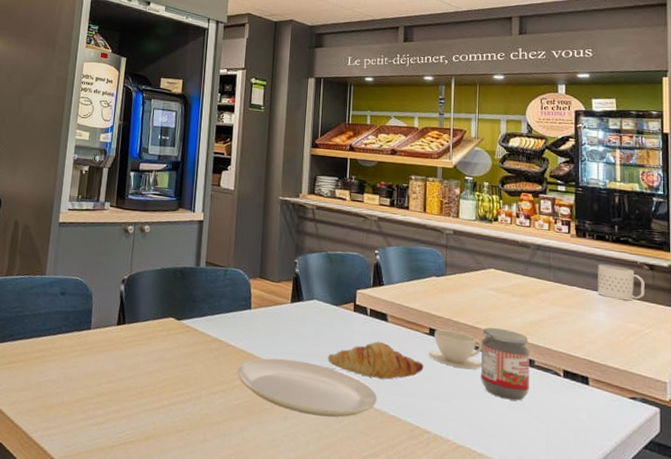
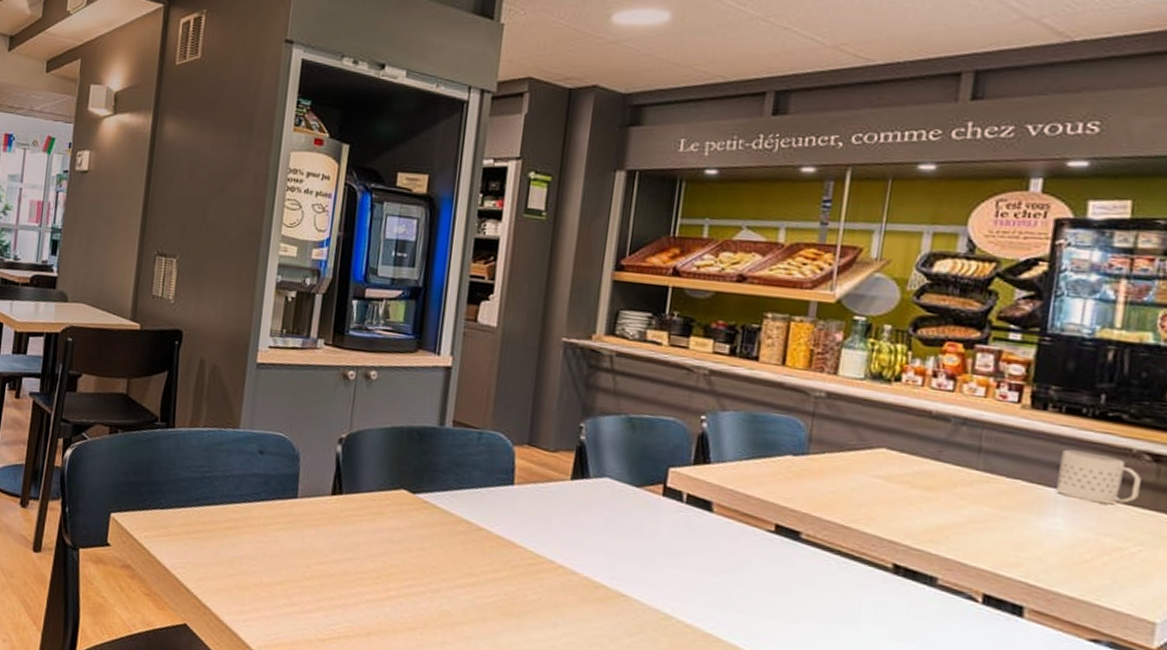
plate: present [237,358,377,417] -> none [491,548,689,631]
croissant: present [327,341,424,379] -> none [619,536,763,588]
teacup: present [428,329,483,370] -> none [770,526,856,584]
jam: present [480,327,530,401] -> none [847,528,932,630]

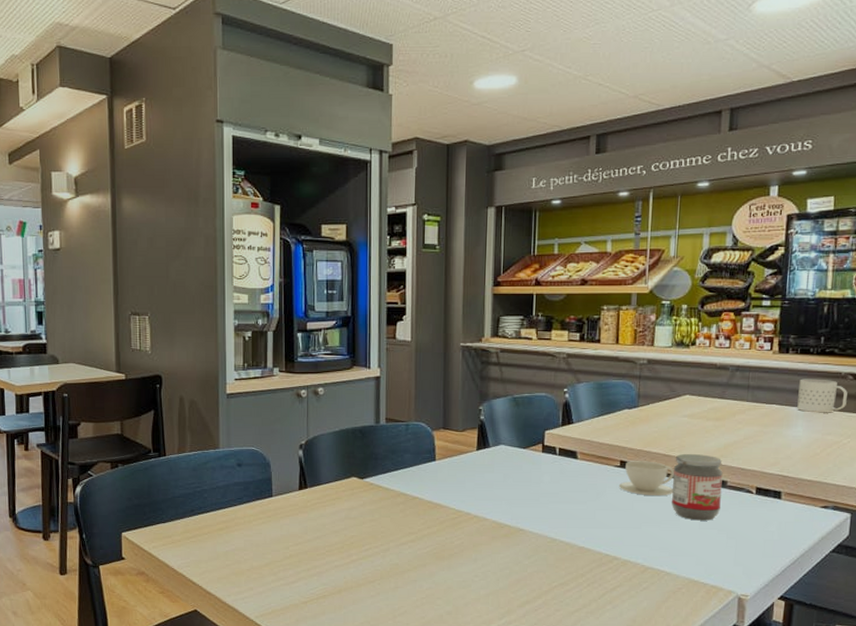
teacup: none [770,526,856,584] -> present [618,461,674,497]
jam: none [847,528,932,630] -> present [671,453,723,521]

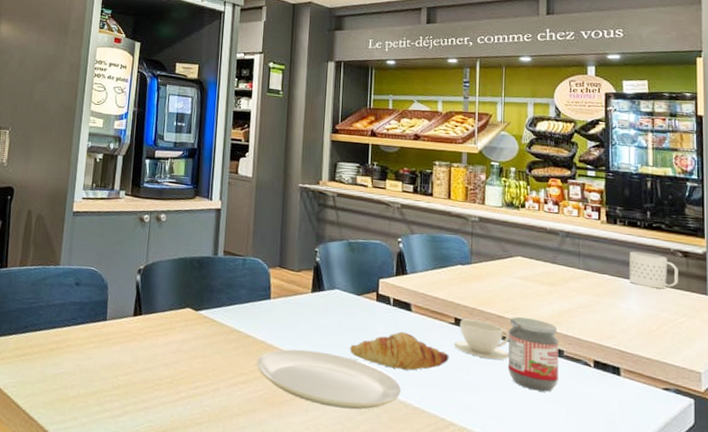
plate: none [425,505,567,555] -> present [257,349,401,410]
croissant: none [515,479,614,514] -> present [349,331,449,370]

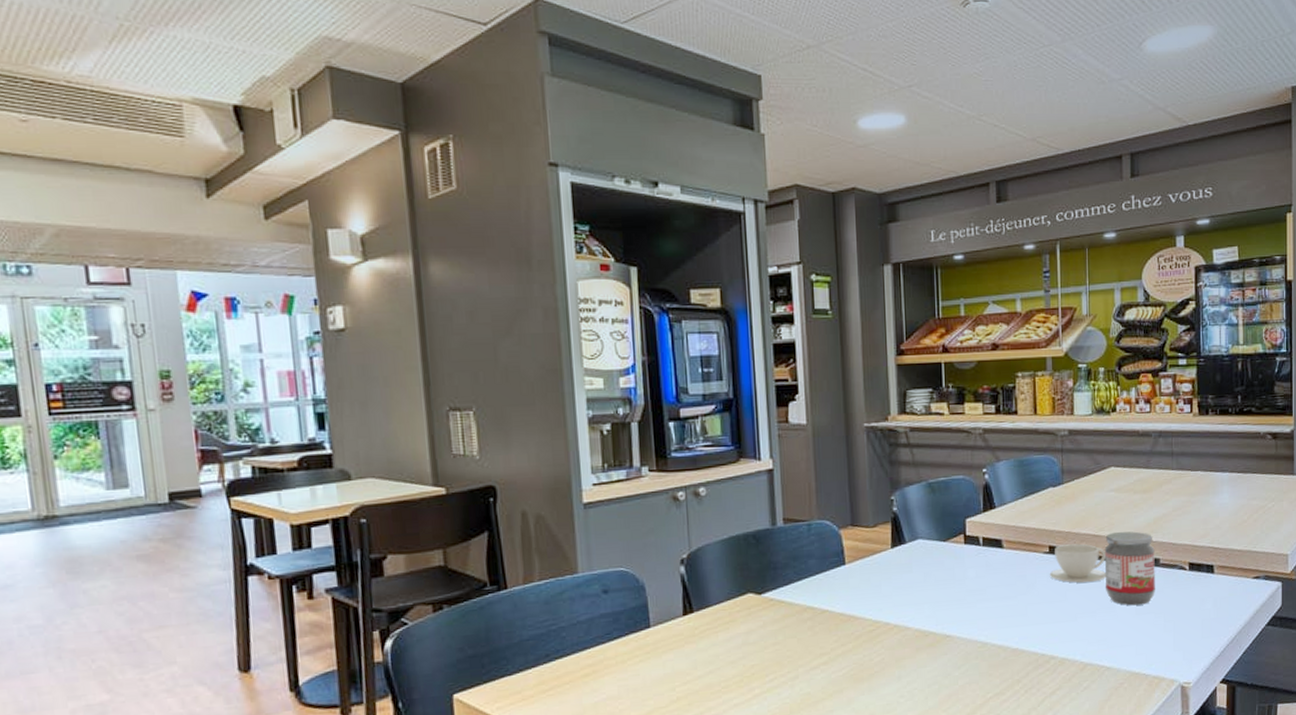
plate: present [257,349,401,410] -> none [838,611,998,668]
croissant: present [349,331,449,370] -> none [939,571,1046,613]
mug: present [629,251,678,289] -> none [1221,440,1268,477]

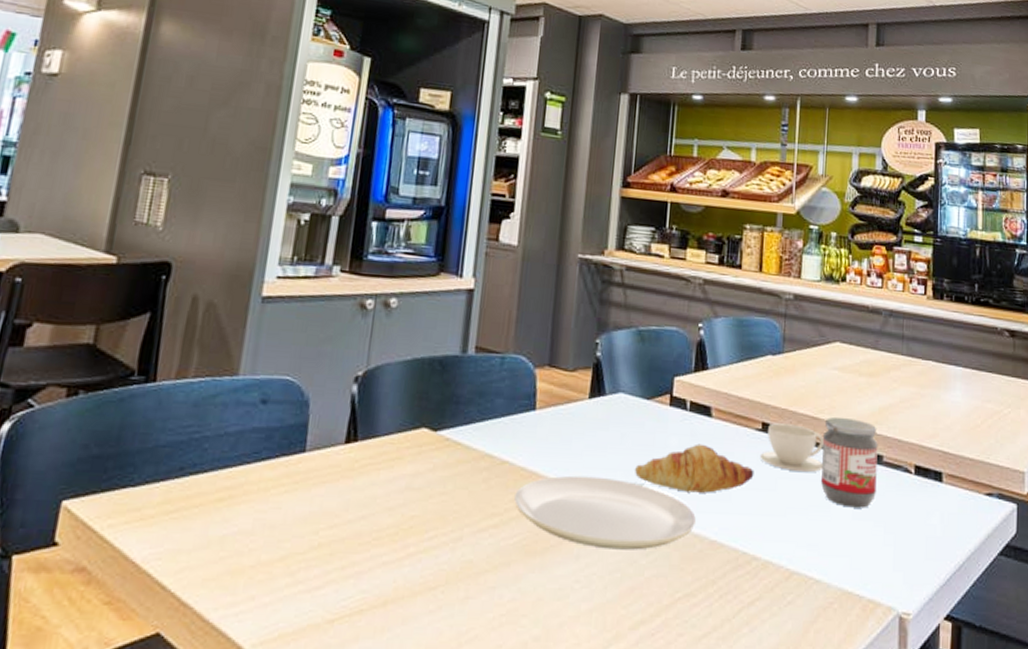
plate: none [838,611,998,668] -> present [514,475,696,550]
croissant: none [939,571,1046,613] -> present [634,443,754,493]

